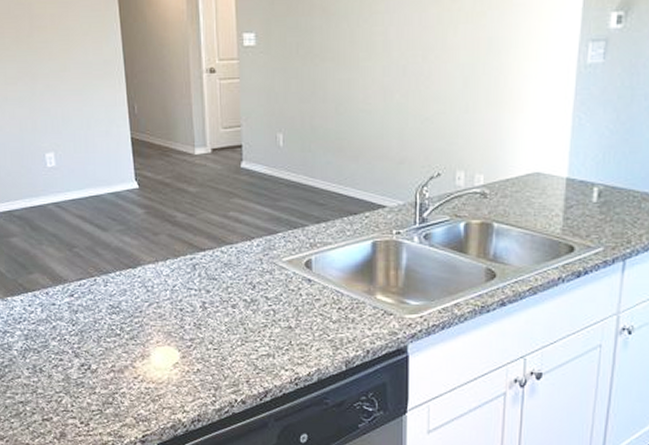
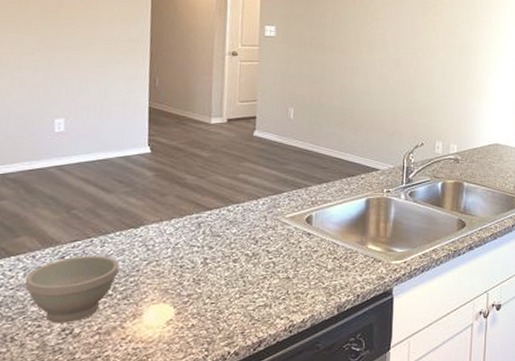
bowl: none [43,294,123,359] -> present [25,255,119,323]

